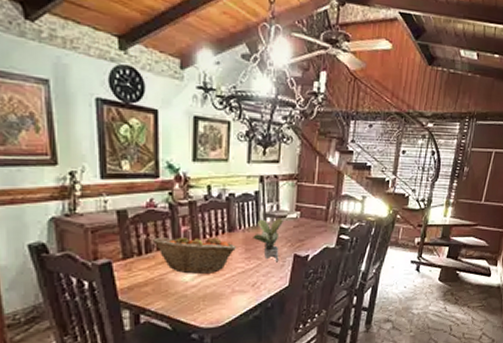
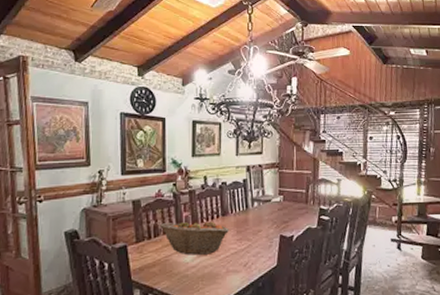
potted plant: present [253,218,283,263] -> none [243,202,269,243]

